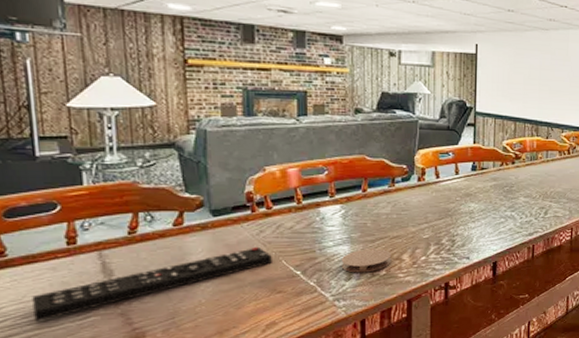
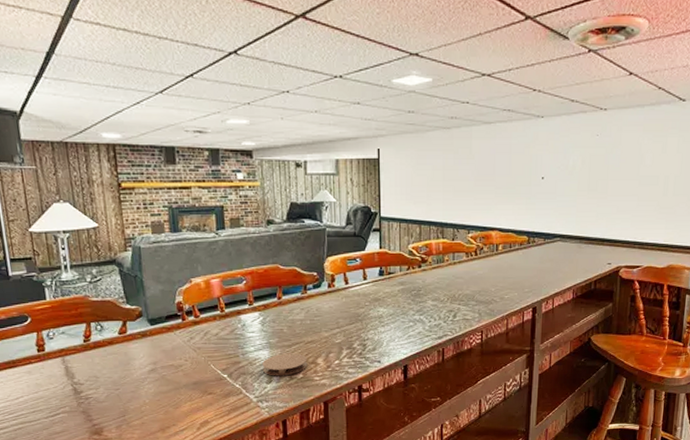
remote control: present [32,248,272,321] -> none [15,353,202,417]

